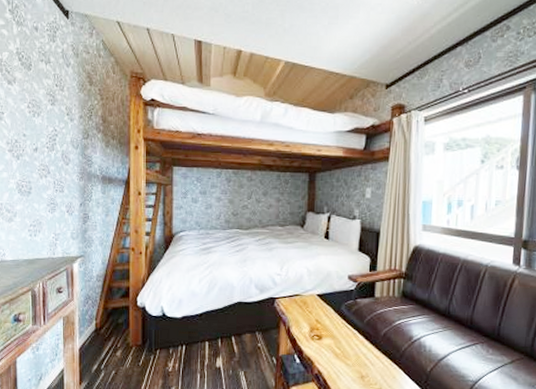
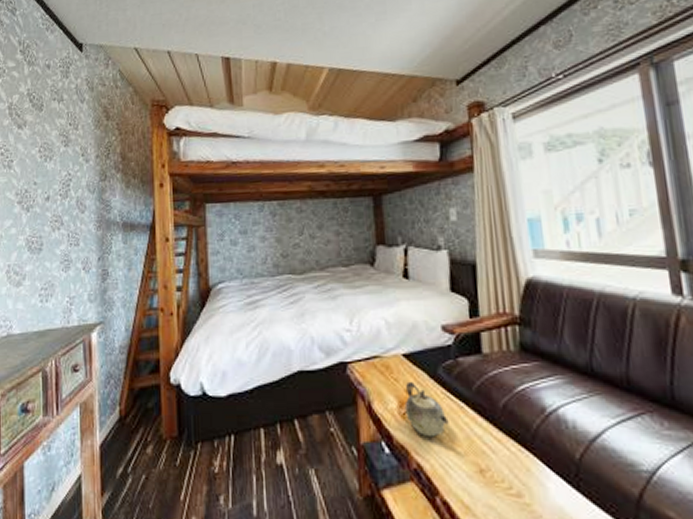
teapot: none [314,313,344,353] -> present [404,381,449,437]

